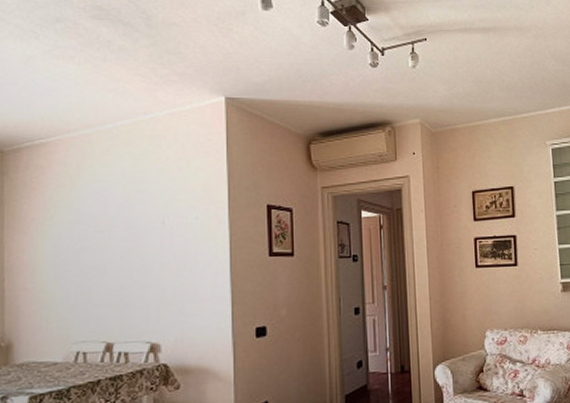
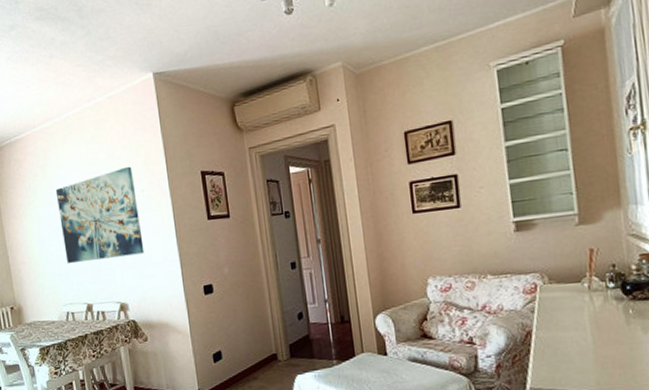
wall art: none [85,190,190,293] -> present [55,166,145,263]

